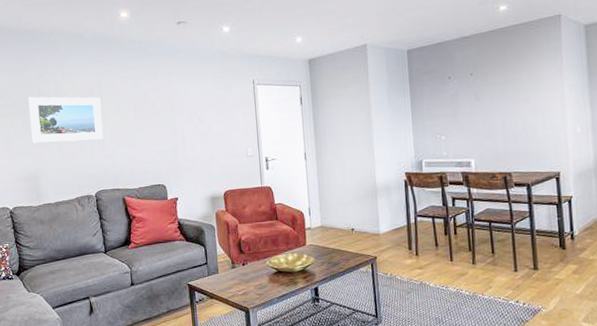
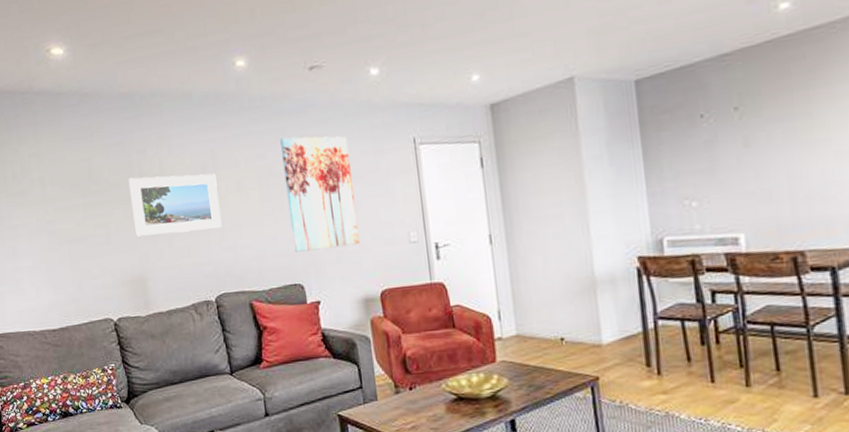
wall art: none [153,73,211,160] -> present [280,136,361,252]

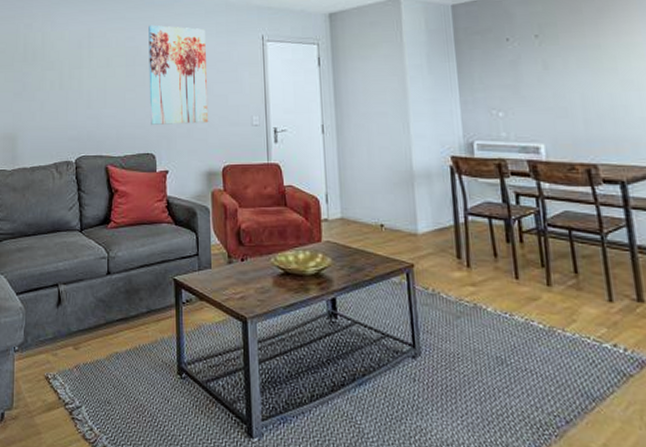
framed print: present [128,173,222,237] -> none [13,47,90,99]

